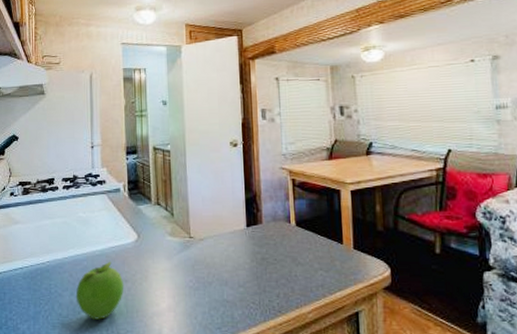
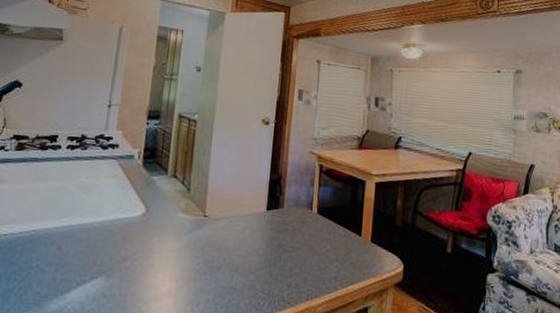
fruit: present [75,261,124,320] -> none [60,235,122,302]

